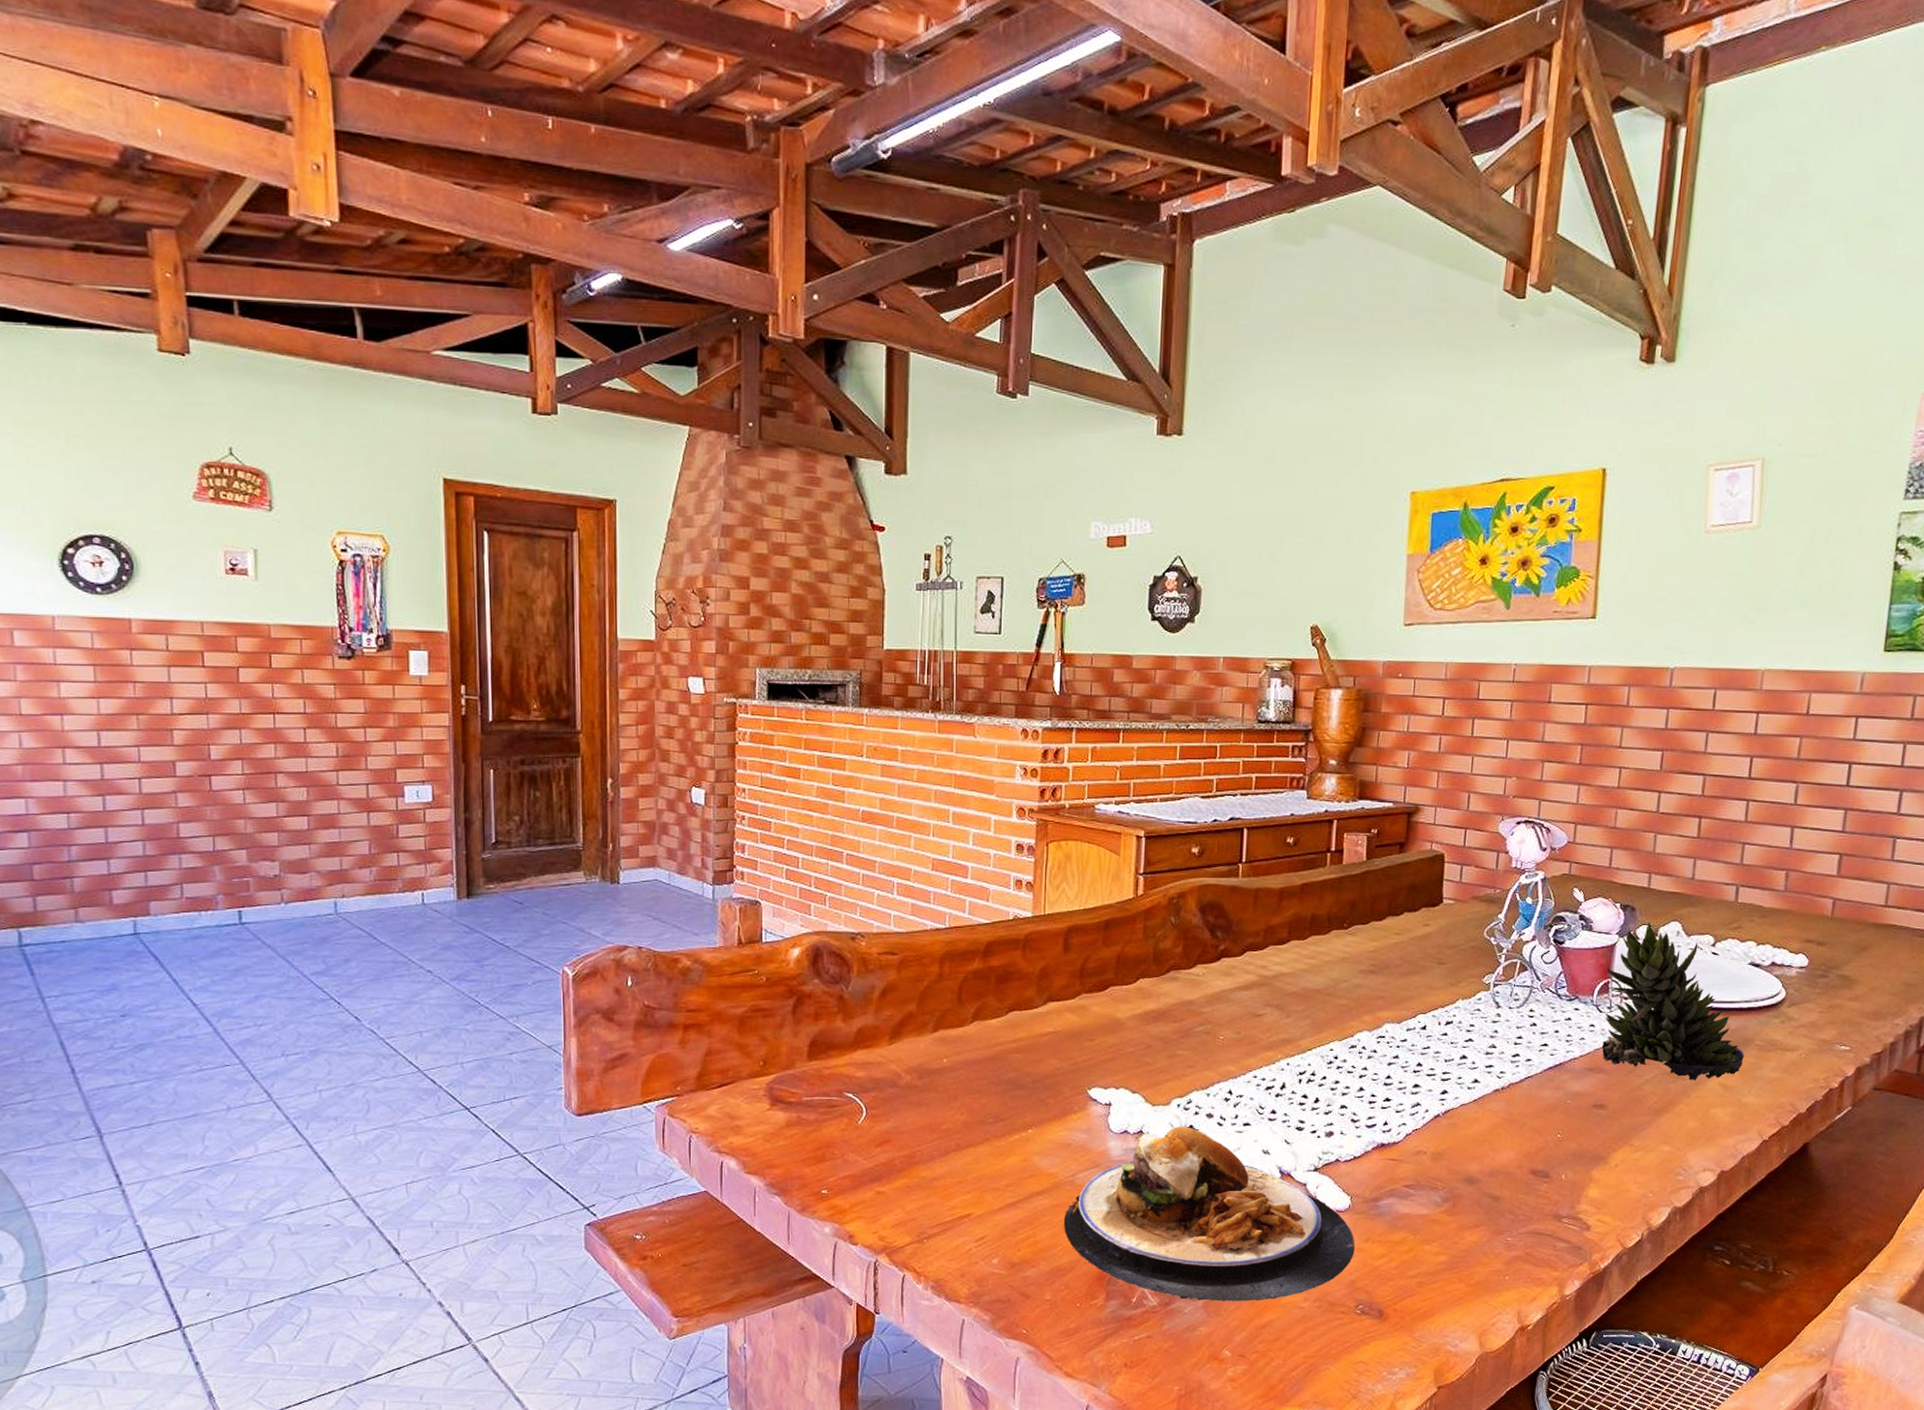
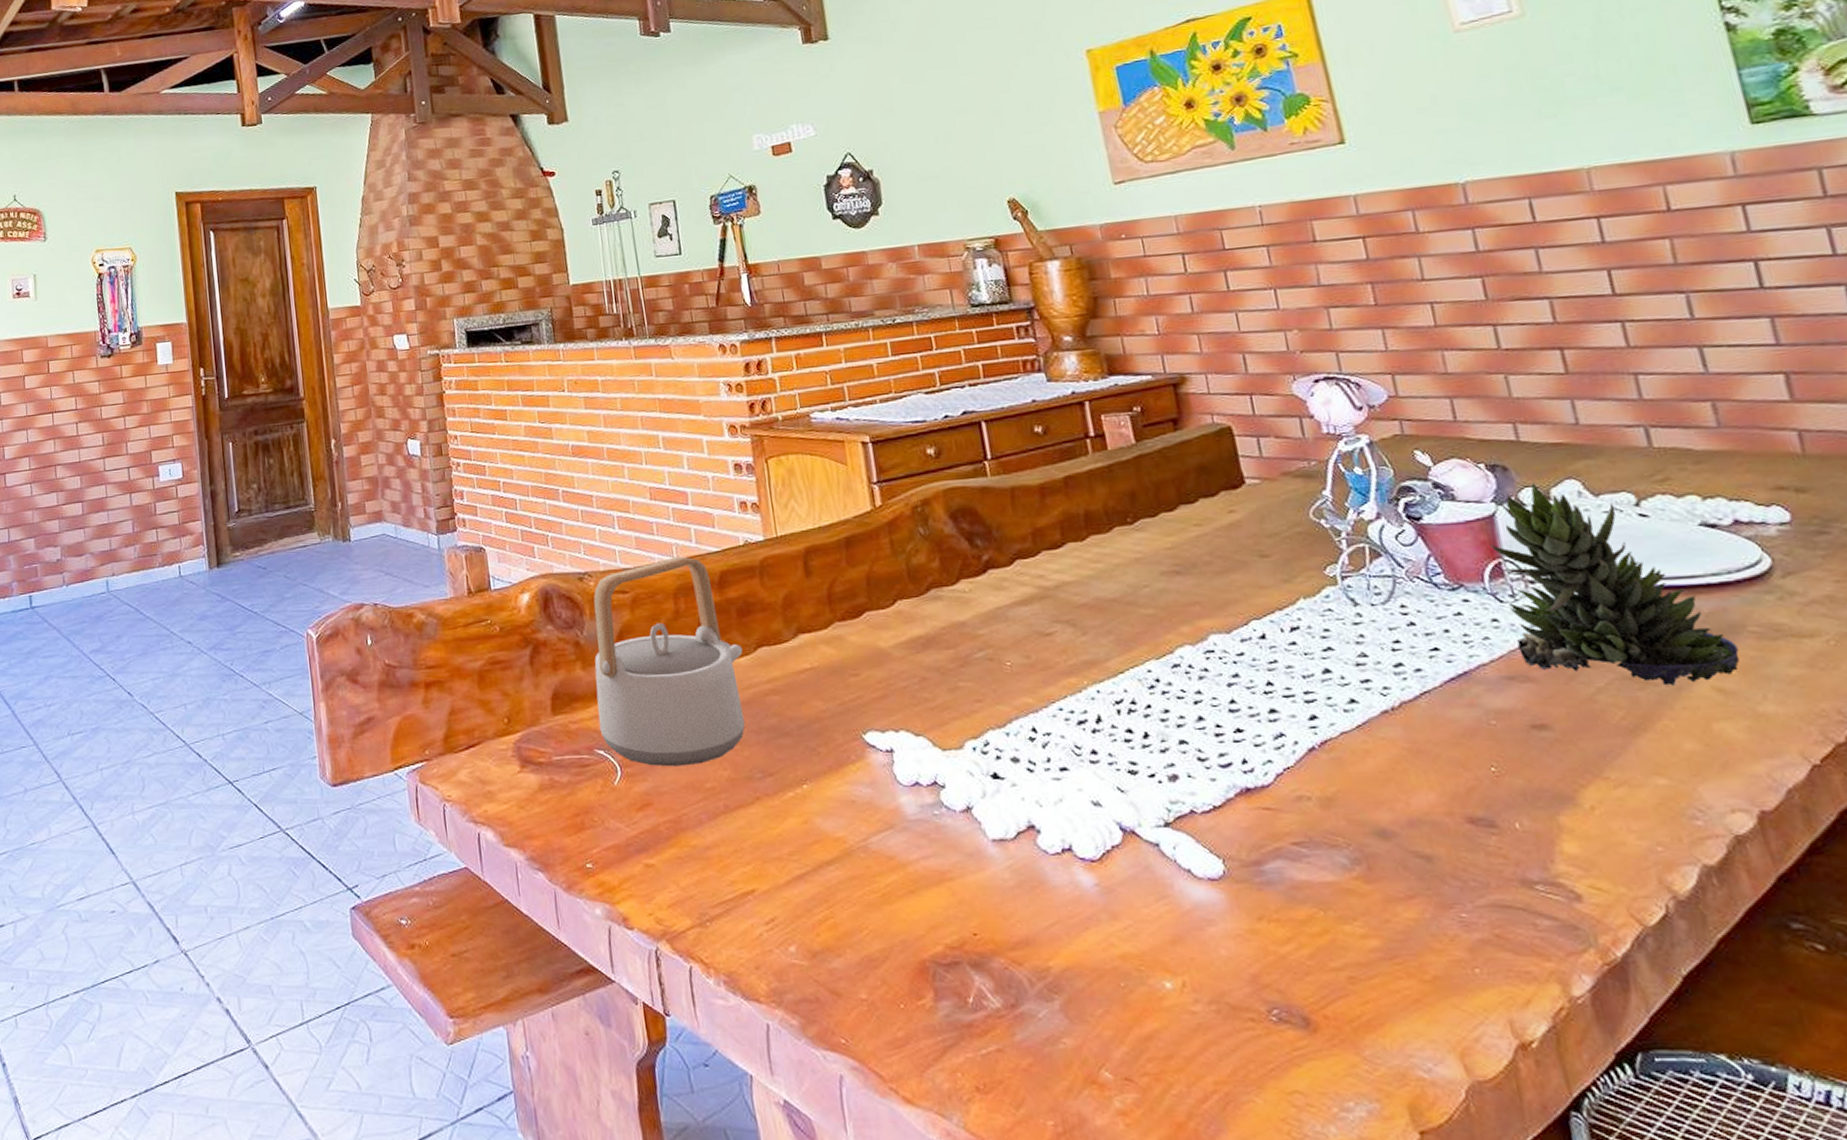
teapot: none [851,925,995,1110] -> present [593,556,745,767]
plate: present [1063,1127,1355,1302] -> none [864,775,1248,1003]

